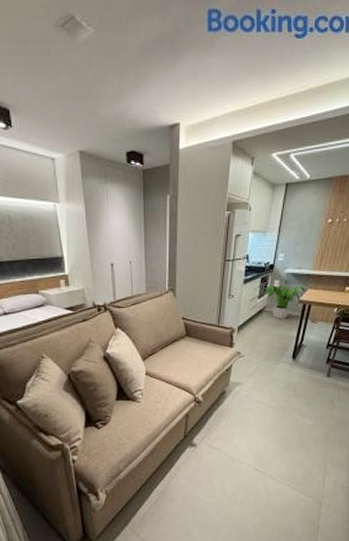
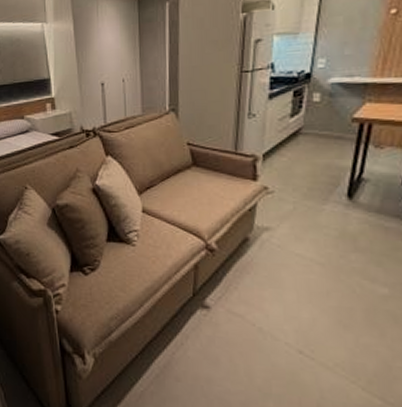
potted plant: present [265,284,307,319] -> none [299,98,364,143]

